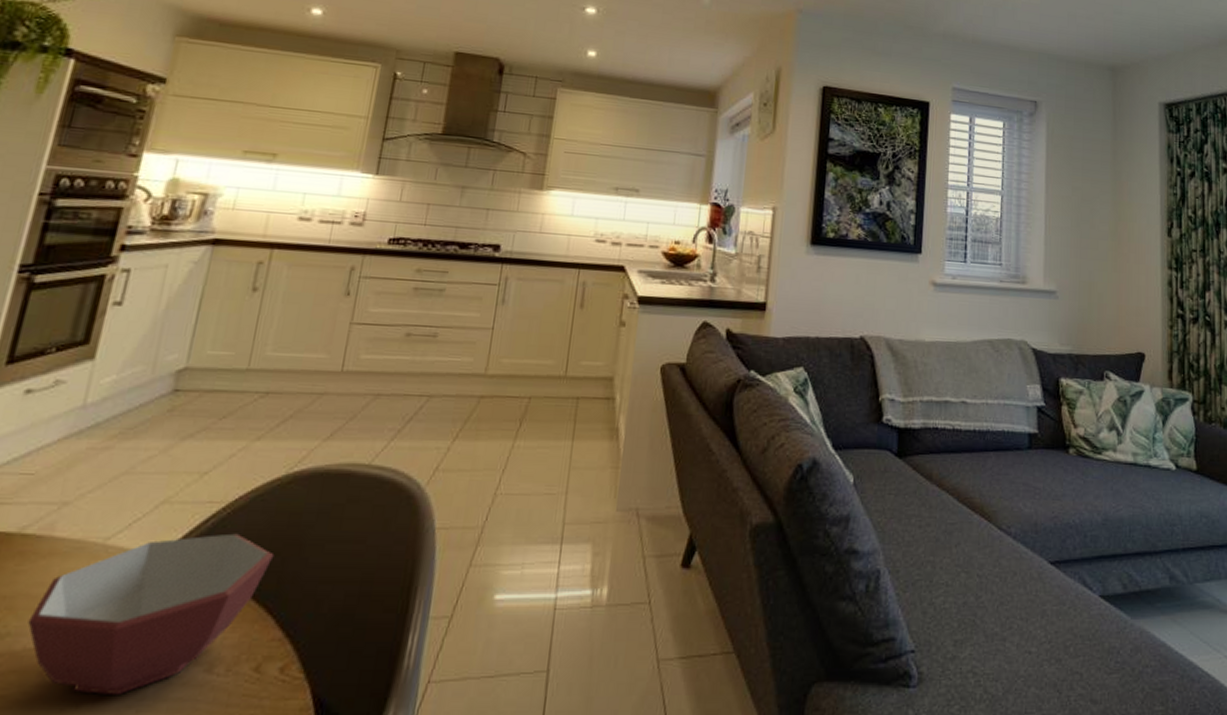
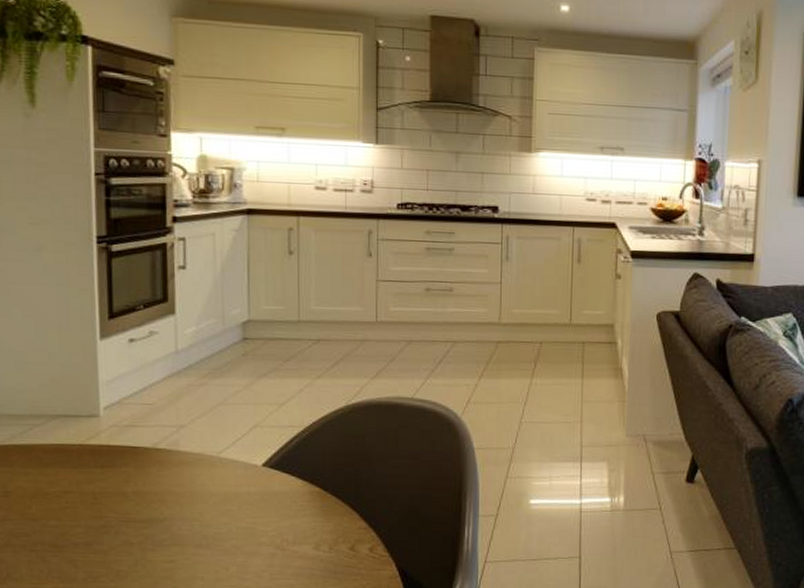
bowl: present [27,533,275,696] -> none [177,450,349,563]

